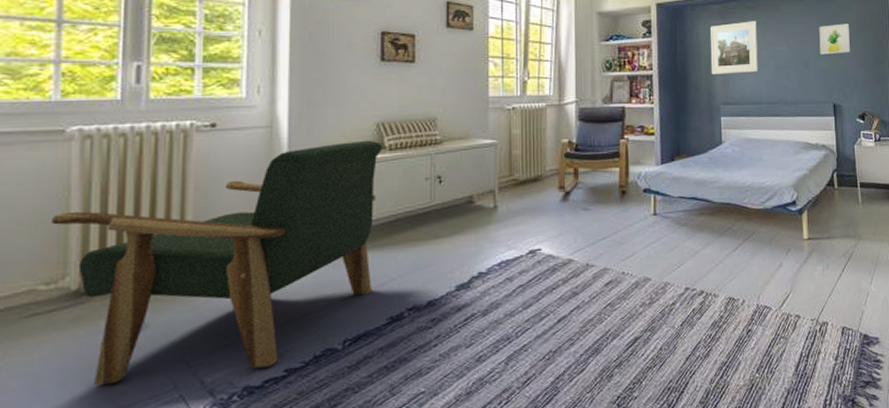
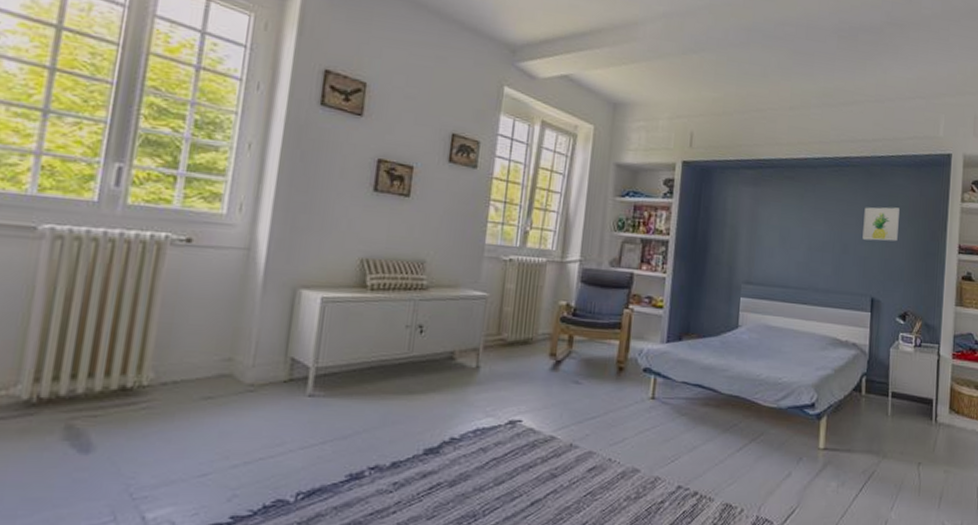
armchair: present [52,140,382,386] -> none [11,275,364,510]
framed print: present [710,21,758,75] -> none [735,192,793,252]

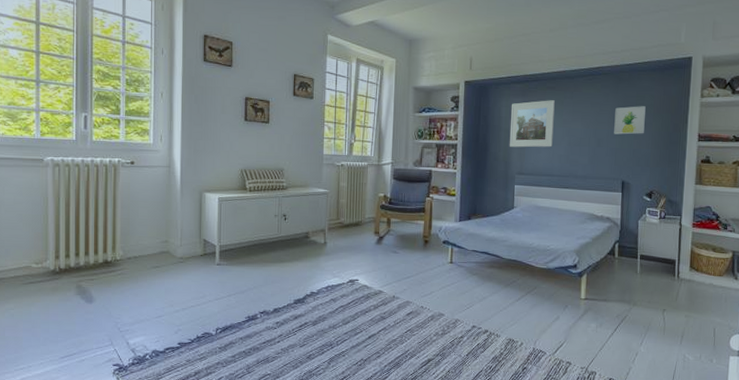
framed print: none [735,192,793,252] -> present [509,100,555,148]

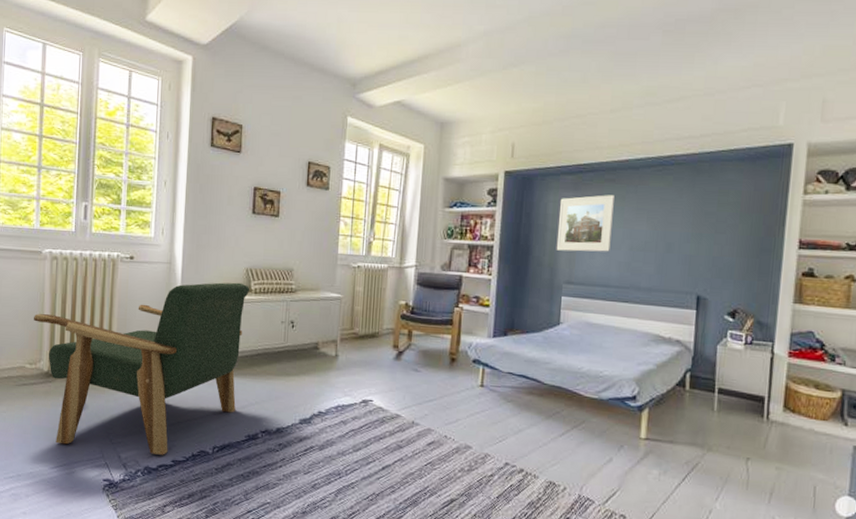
armchair: none [38,182,244,339] -> present [34,282,249,455]
wall art: present [614,106,646,135] -> none [688,203,730,239]

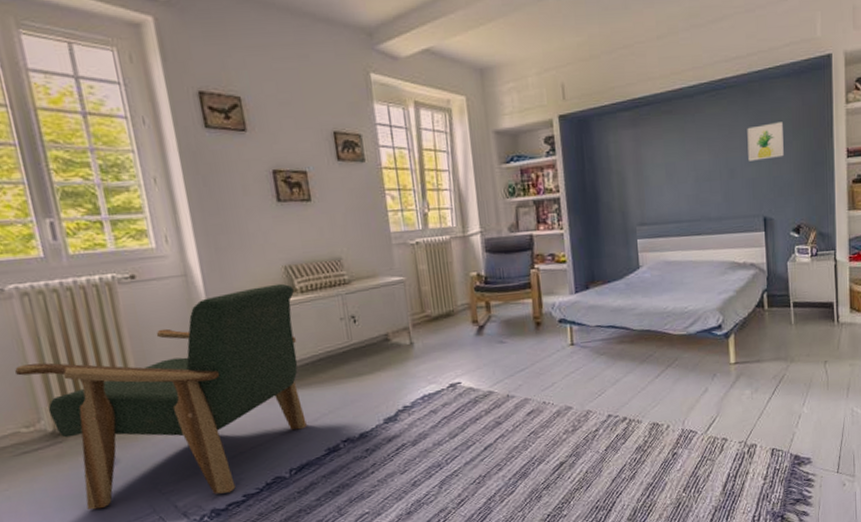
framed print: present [556,195,614,252] -> none [621,127,677,193]
wall art: none [688,203,730,239] -> present [747,122,784,161]

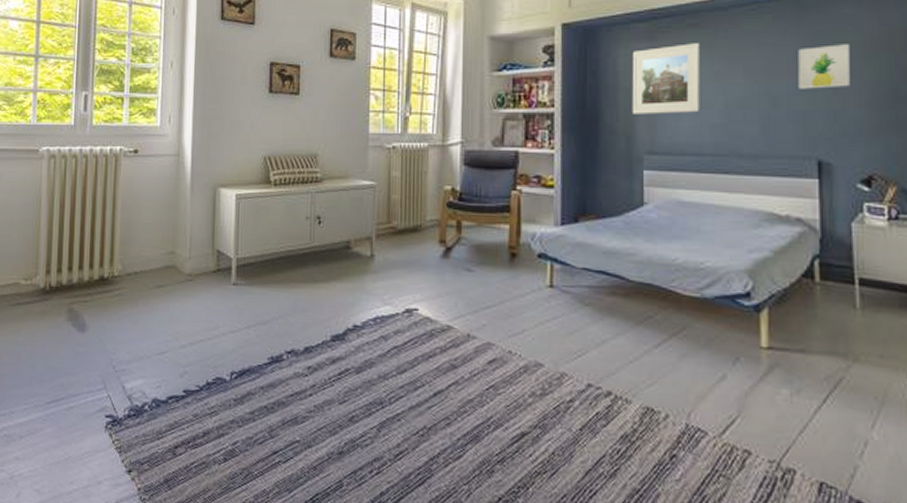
armchair: present [15,283,307,510] -> none [30,173,268,384]
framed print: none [621,127,677,193] -> present [631,43,700,114]

